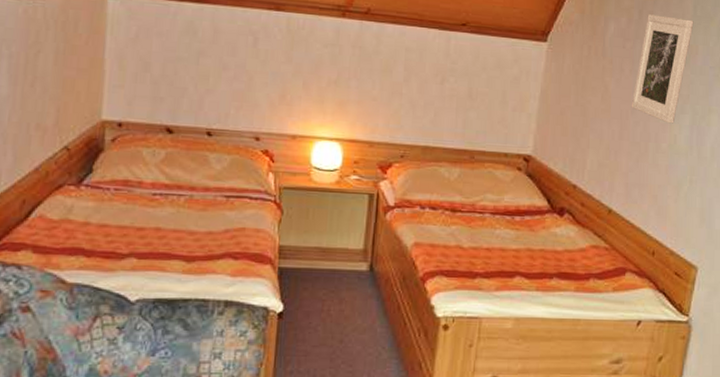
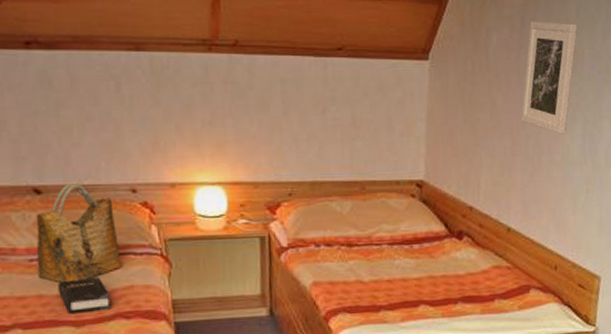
grocery bag: none [158,125,237,219] -> present [36,182,122,283]
hardback book: none [175,216,223,249] -> present [58,277,111,313]

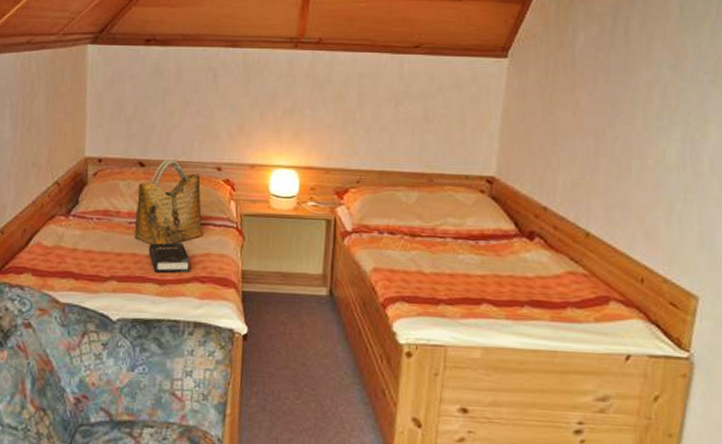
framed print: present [521,21,578,134] -> none [607,19,681,137]

